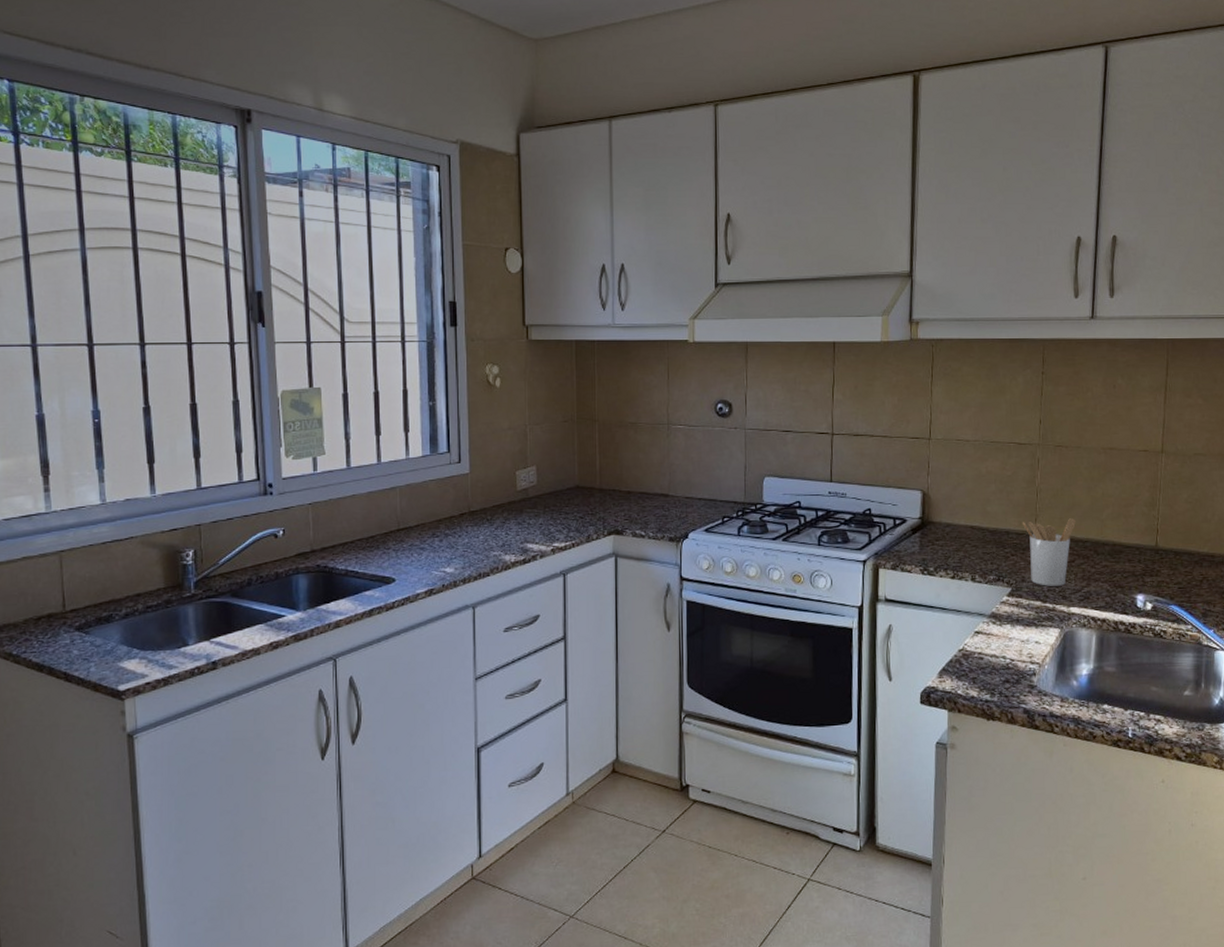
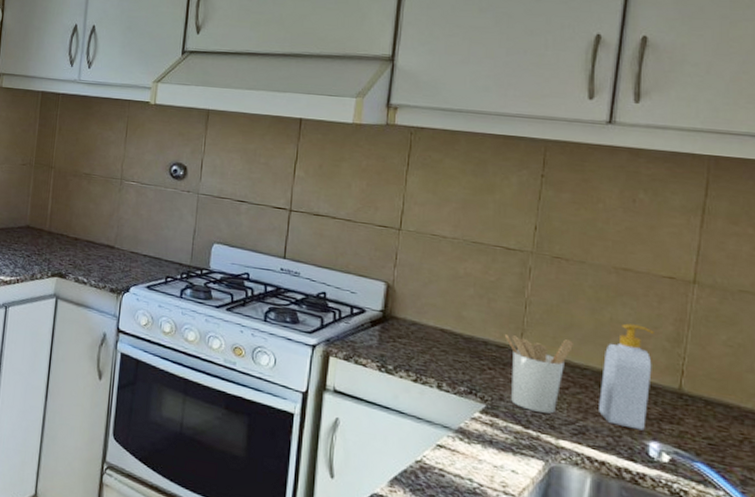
soap bottle: none [1098,496,1136,587] -> present [599,323,654,431]

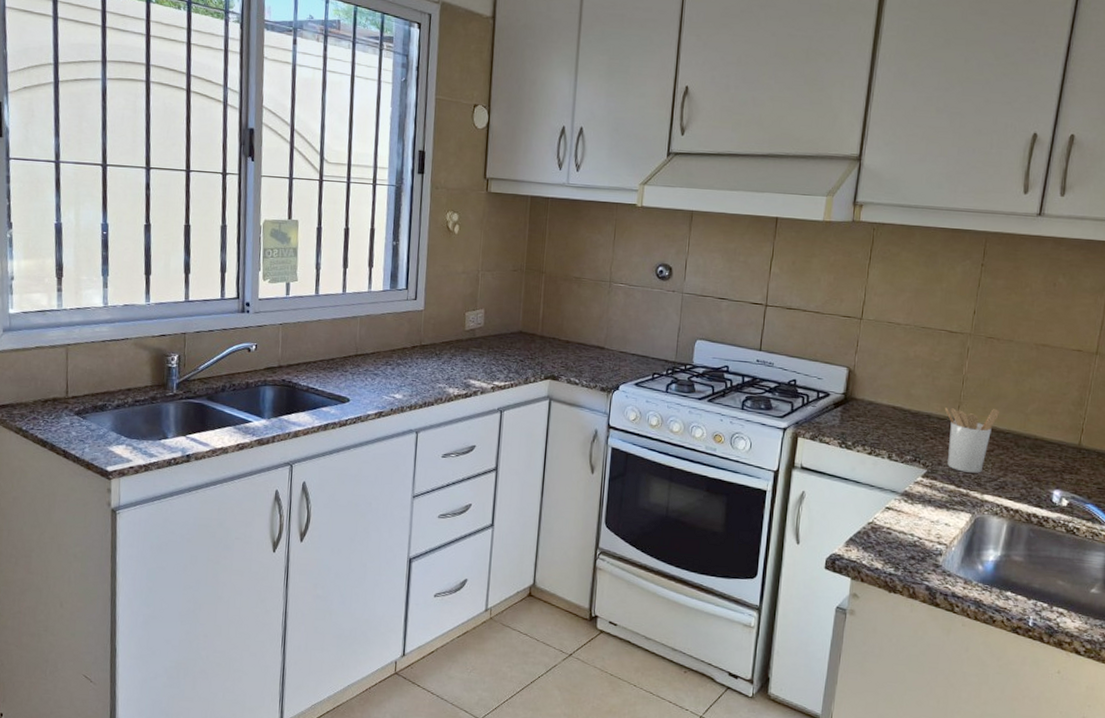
soap bottle: present [599,323,654,431] -> none [1016,392,1063,481]

